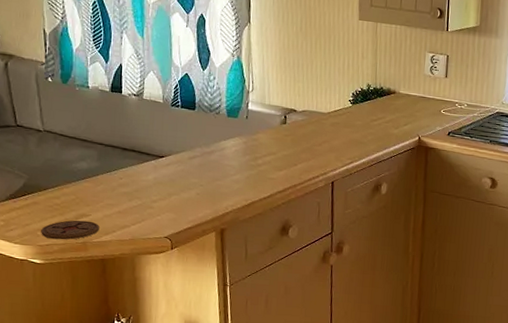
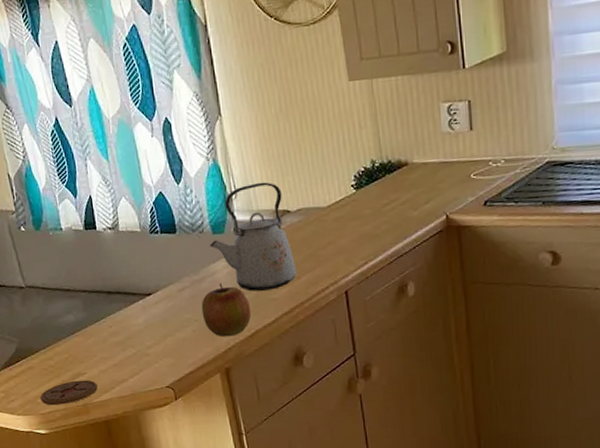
apple: none [207,158,251,203] -> present [201,283,252,337]
kettle: none [224,82,295,171] -> present [210,182,297,291]

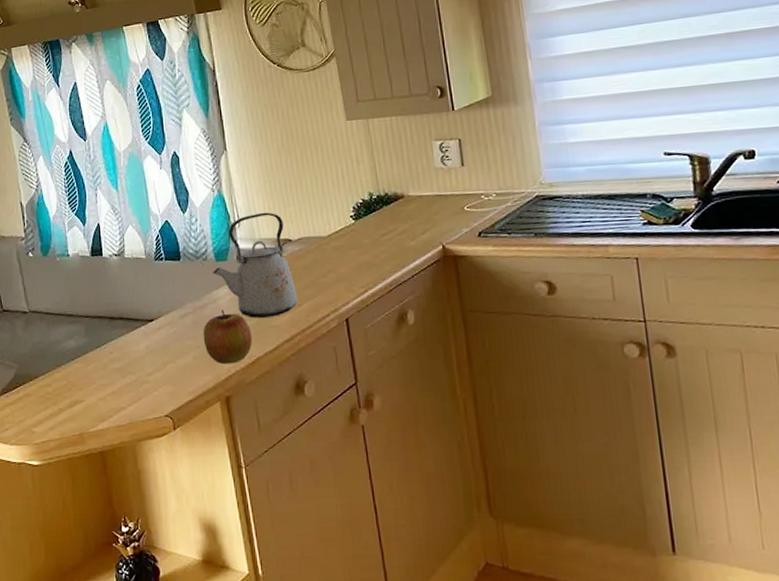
coaster: present [40,380,98,406] -> none [36,408,95,435]

